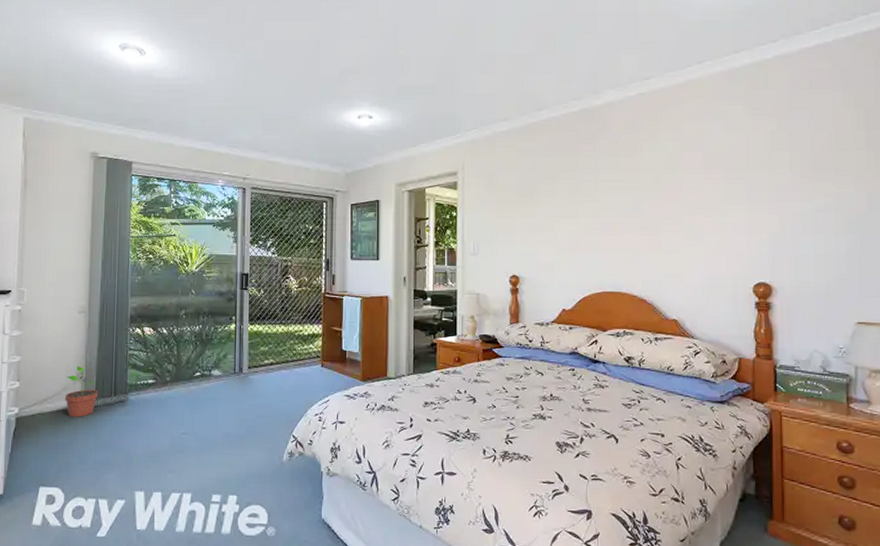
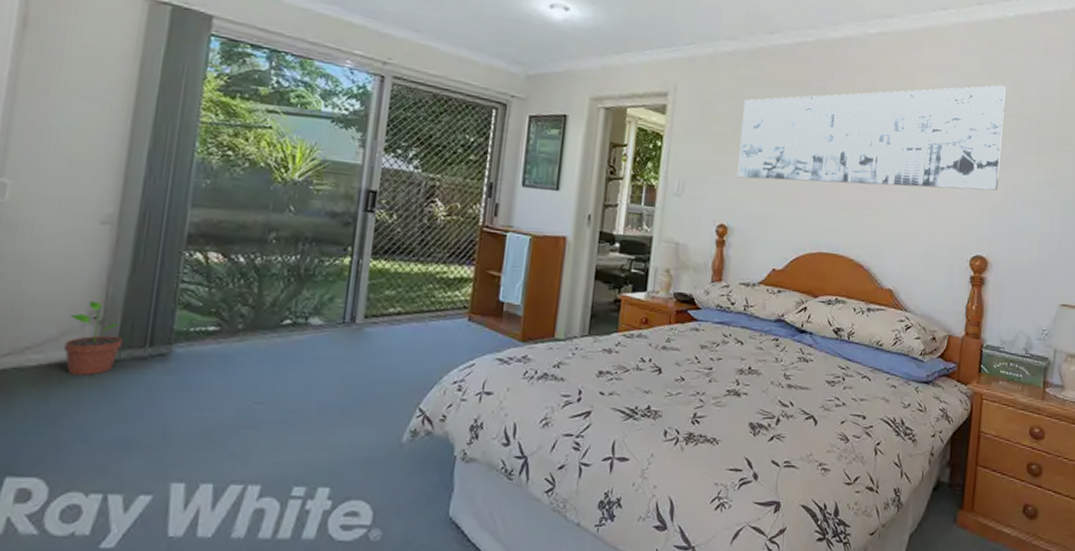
wall art: none [522,123,774,235] -> present [737,85,1006,191]

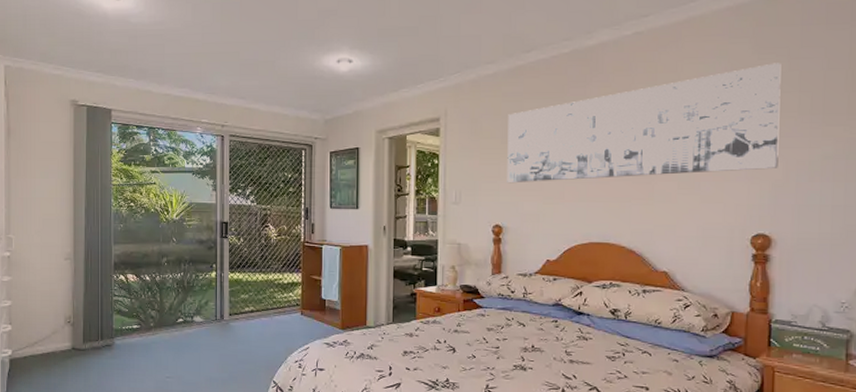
potted plant: present [64,301,124,375] -> none [55,311,86,360]

